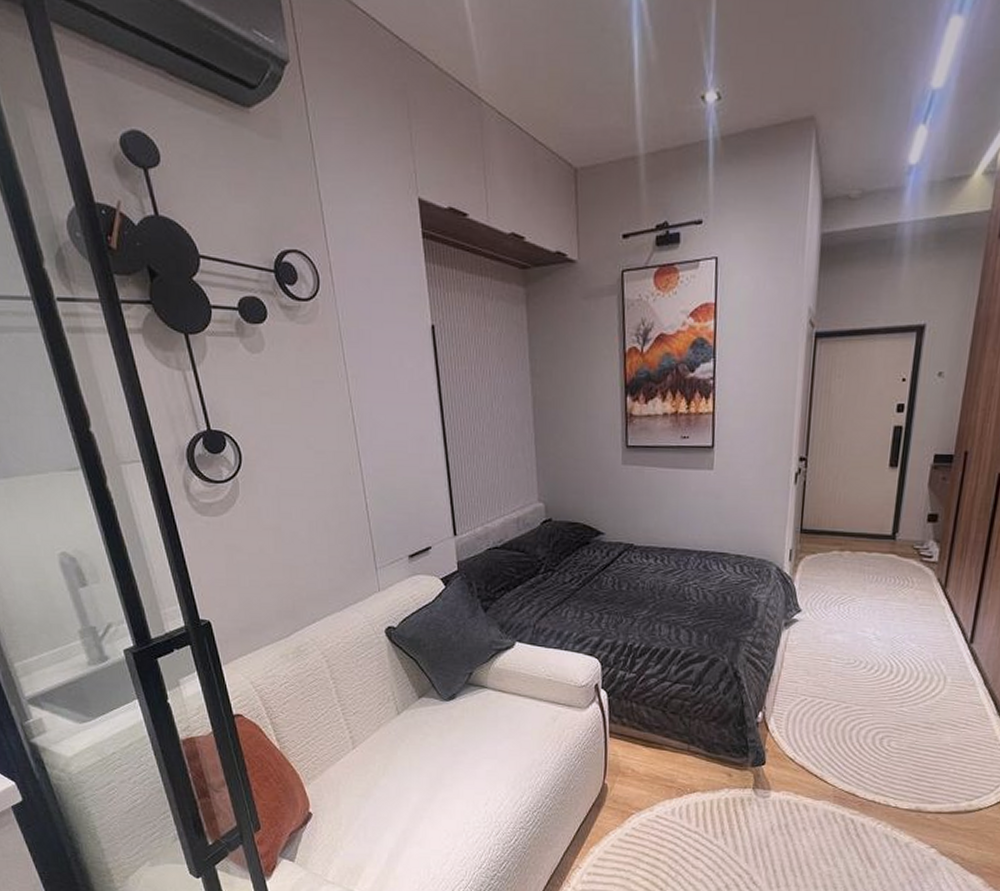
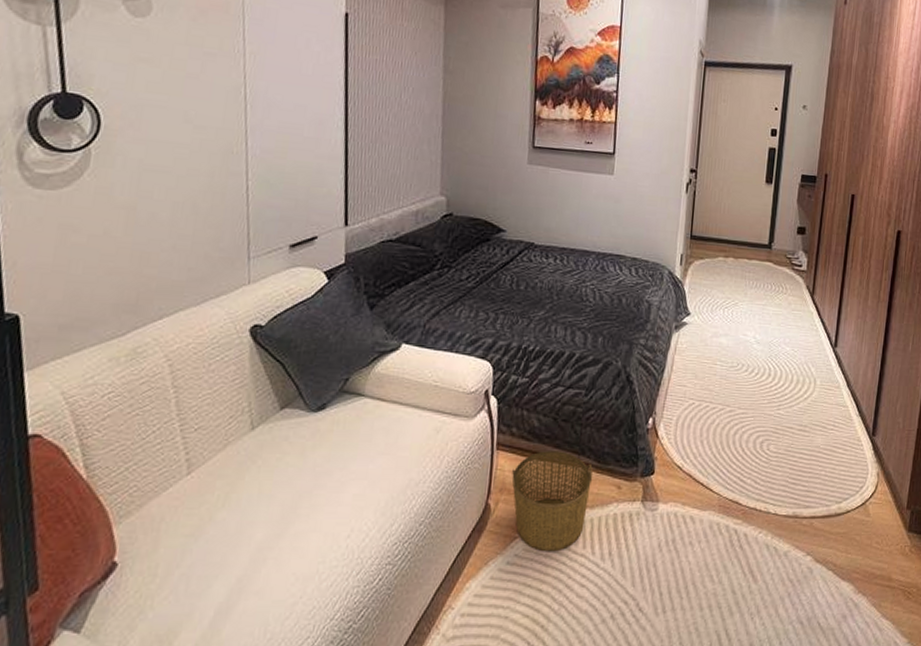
basket: none [625,740,704,828] -> present [511,451,593,552]

